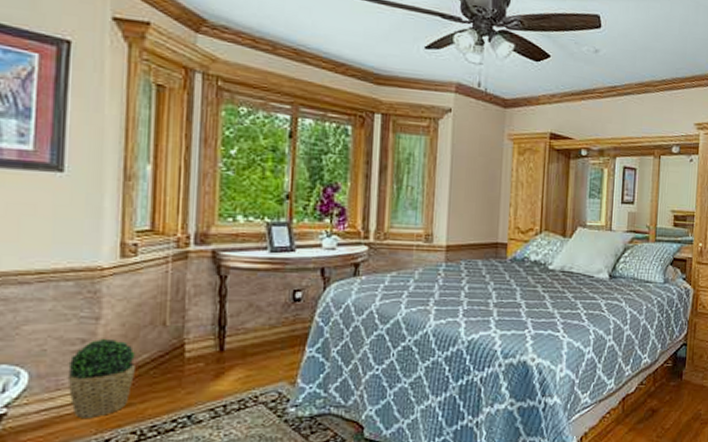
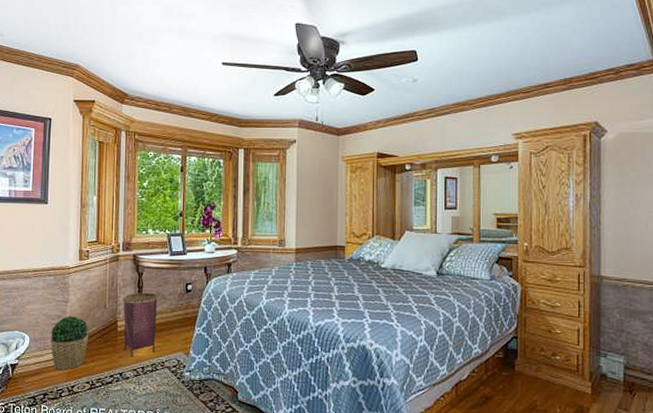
woven basket: none [194,302,251,393] -> present [123,292,158,358]

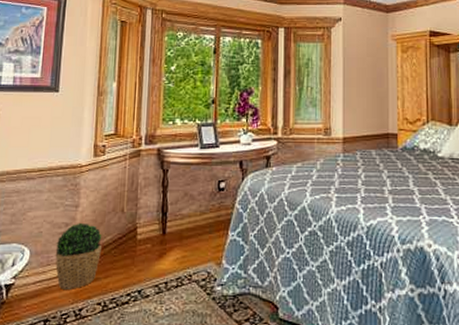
woven basket: present [123,292,158,358] -> none [143,192,186,271]

